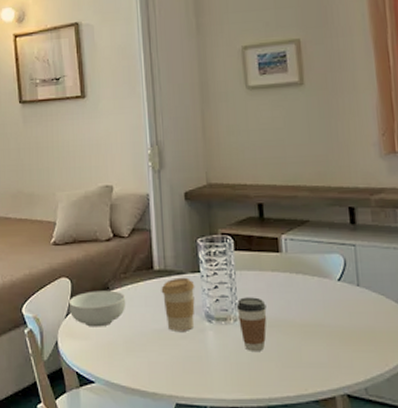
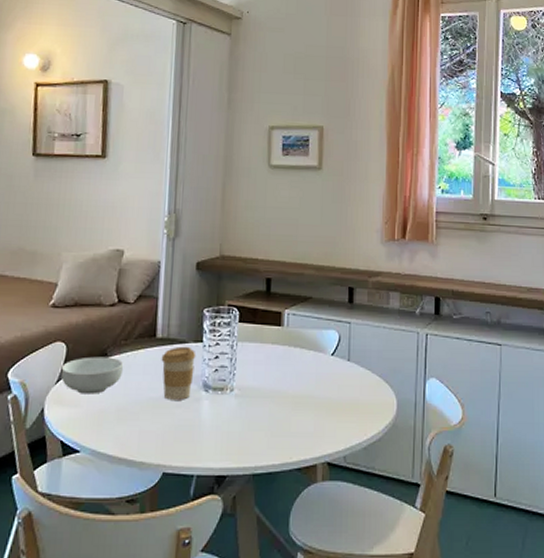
coffee cup: present [236,297,267,351] -> none [234,368,263,421]

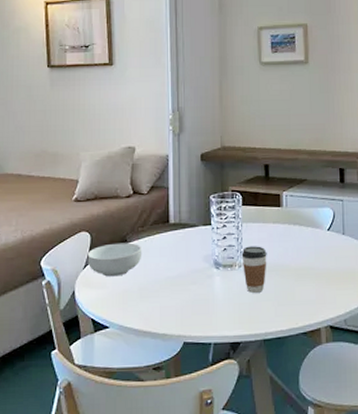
coffee cup: present [161,346,196,400] -> none [175,229,206,278]
coffee cup: none [234,368,263,421] -> present [241,246,267,293]

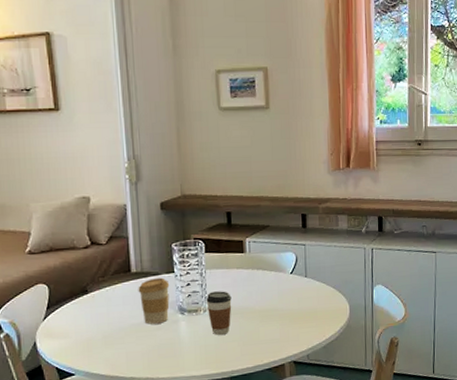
cereal bowl: present [87,242,142,277] -> none [46,293,105,327]
coffee cup: none [175,229,206,278] -> present [138,277,170,324]

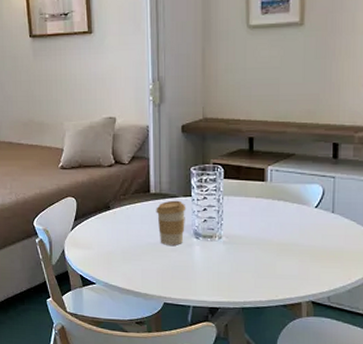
coffee cup: present [206,291,232,335] -> none [222,219,248,264]

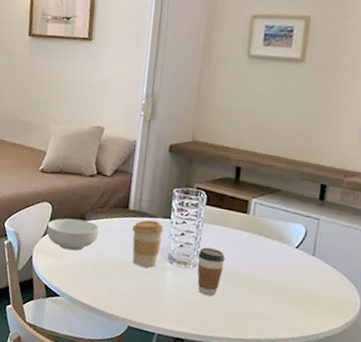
cereal bowl: none [74,209,125,239] -> present [46,218,100,251]
coffee cup: none [222,219,248,264] -> present [197,247,225,296]

